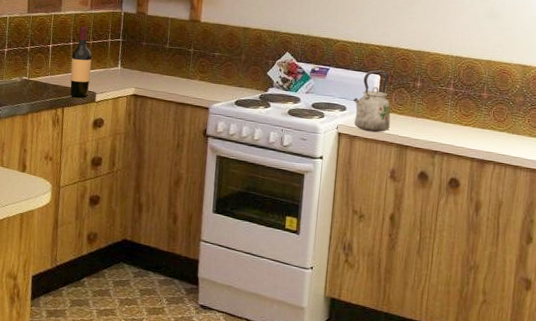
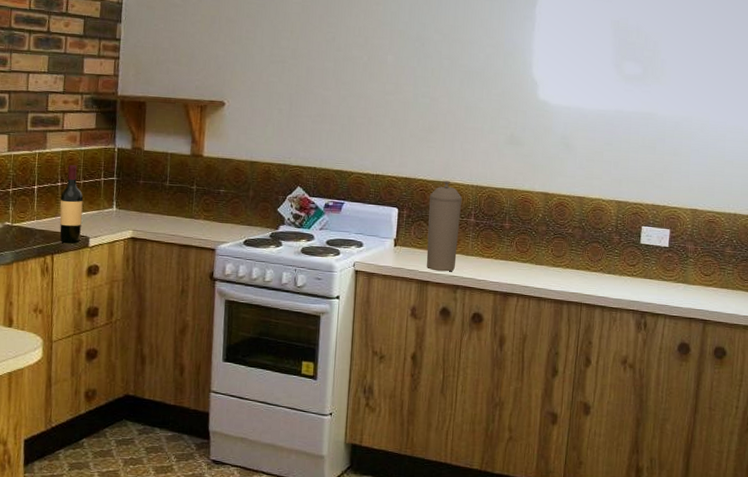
kettle: present [353,70,391,133] -> none [370,203,410,269]
canister: none [406,50,442,138] -> present [426,180,463,272]

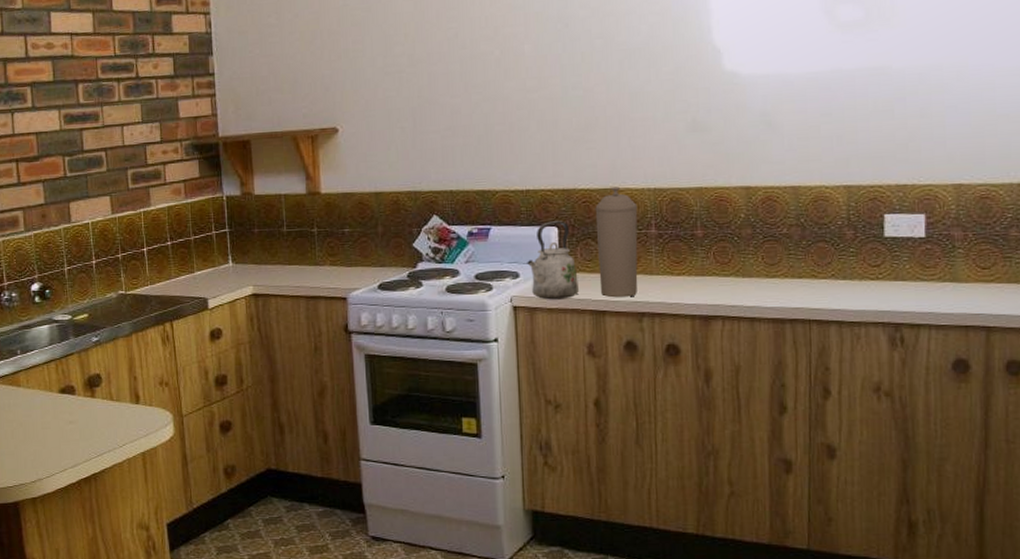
wine bottle: present [59,165,84,244] -> none [172,220,198,308]
kettle: none [370,203,410,269] -> present [527,221,579,300]

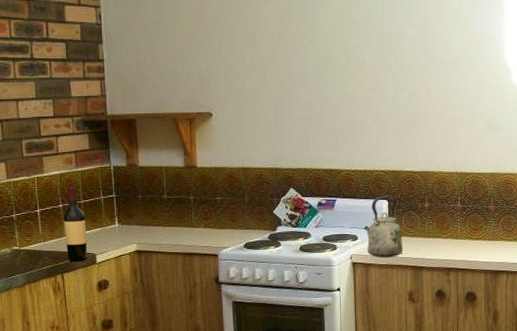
wine bottle: none [172,220,198,308] -> present [63,186,87,262]
canister: present [595,186,638,298] -> none [416,170,448,257]

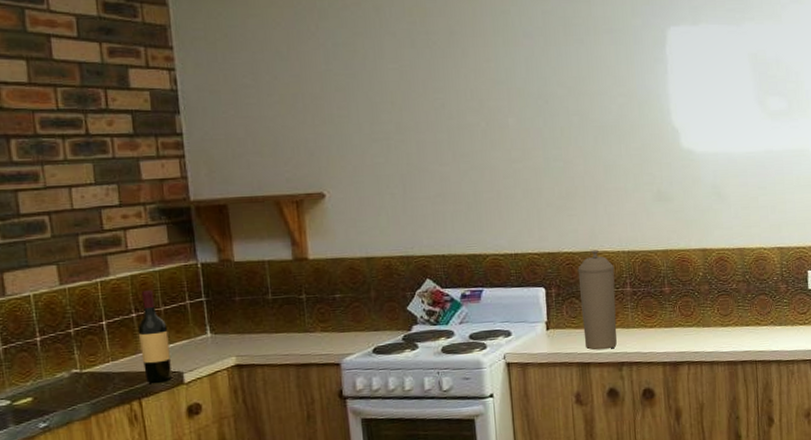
kettle: present [364,195,403,258] -> none [518,282,566,356]
canister: none [416,170,448,257] -> present [577,250,617,351]

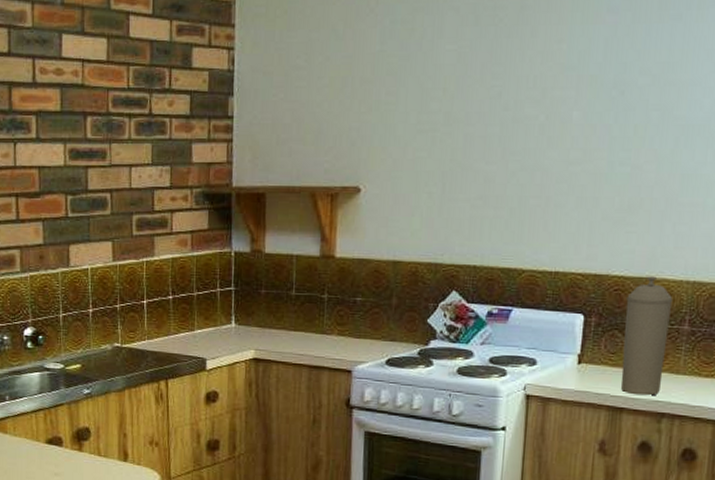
wine bottle: present [137,290,172,385] -> none [172,274,198,368]

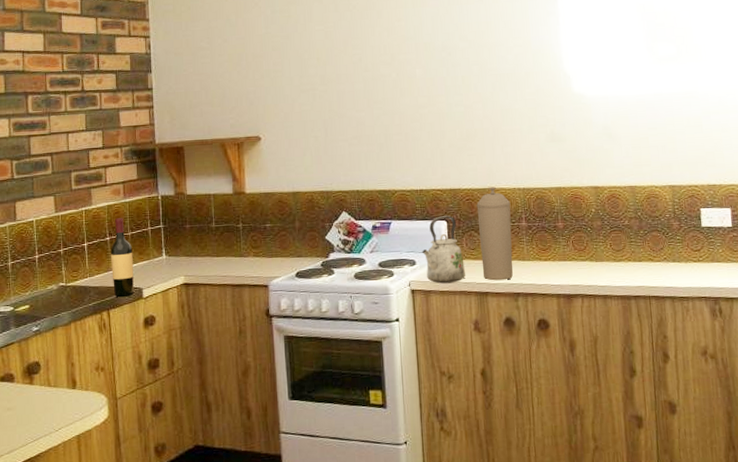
wine bottle: none [172,274,198,368] -> present [110,218,134,298]
kettle: none [546,308,599,392] -> present [422,216,465,284]

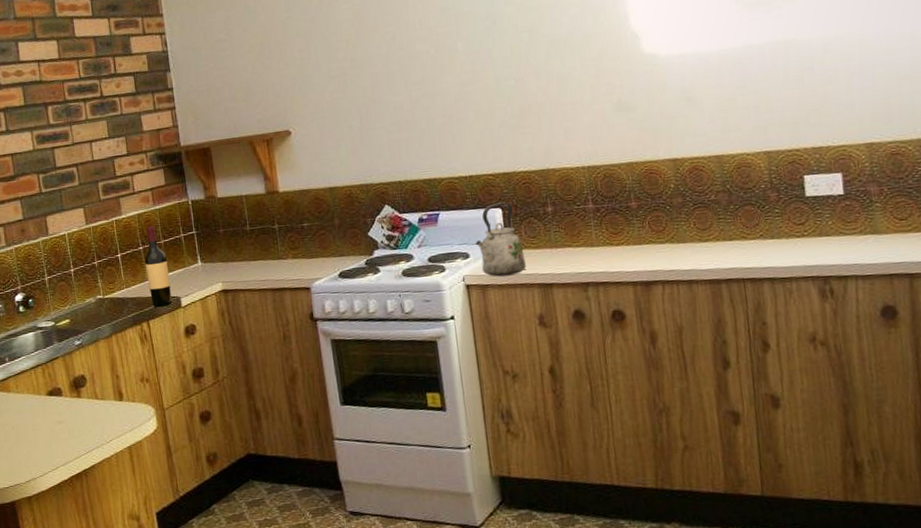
canister: present [476,187,513,281] -> none [534,167,581,271]

